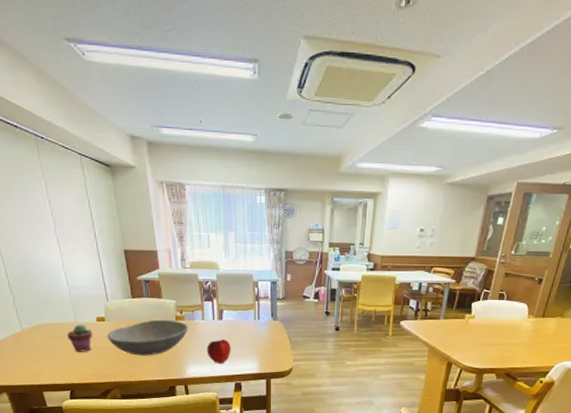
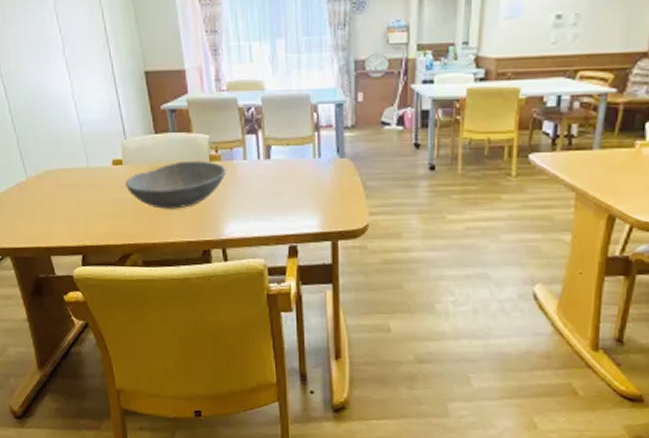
potted succulent: present [66,324,92,352] -> none [77,170,108,205]
apple: present [207,339,231,364] -> none [250,186,283,220]

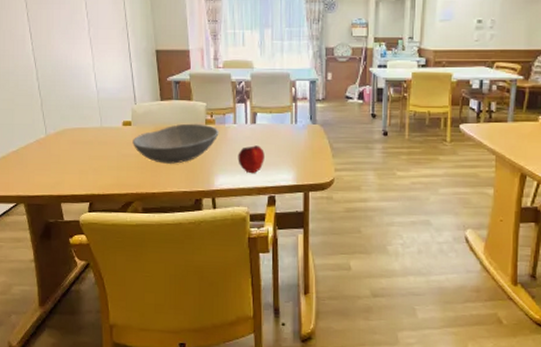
apple: none [250,186,283,220] -> present [238,145,264,174]

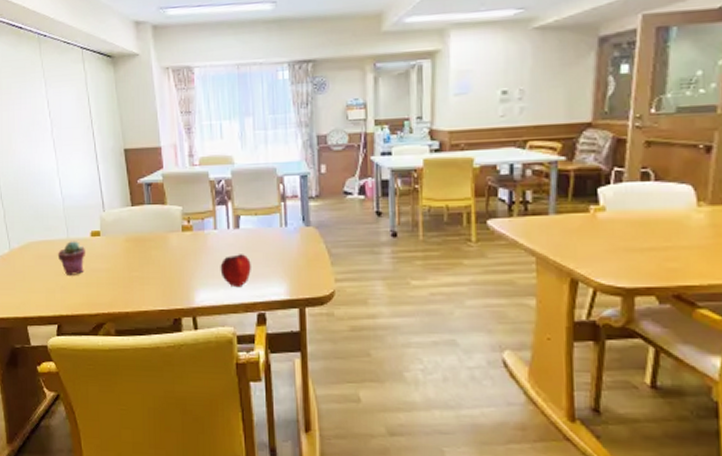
potted succulent: none [91,129,117,159] -> present [57,241,85,275]
bowl: present [133,123,219,164] -> none [102,231,198,278]

